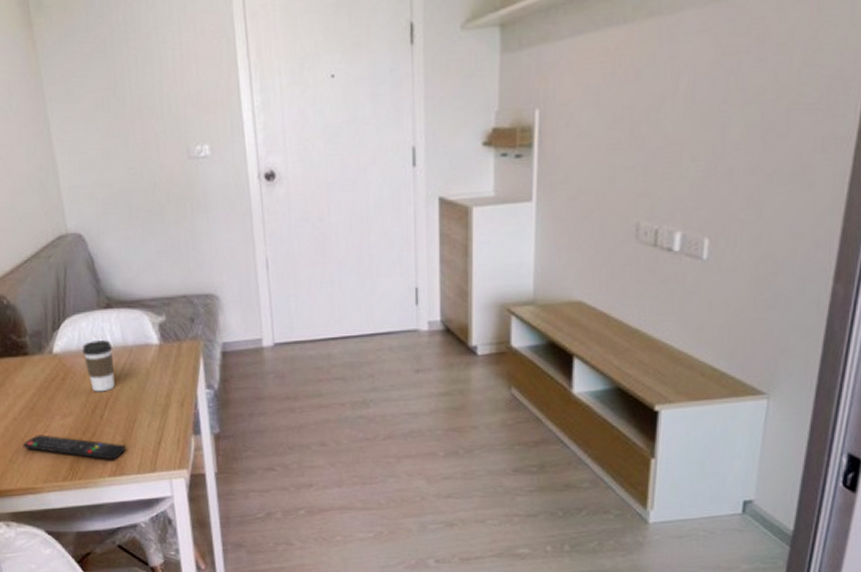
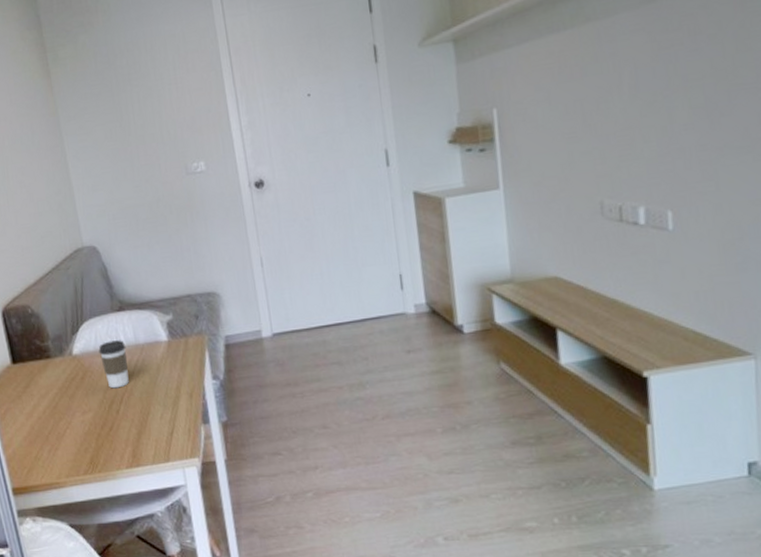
remote control: present [22,434,126,460] -> none [47,431,141,453]

